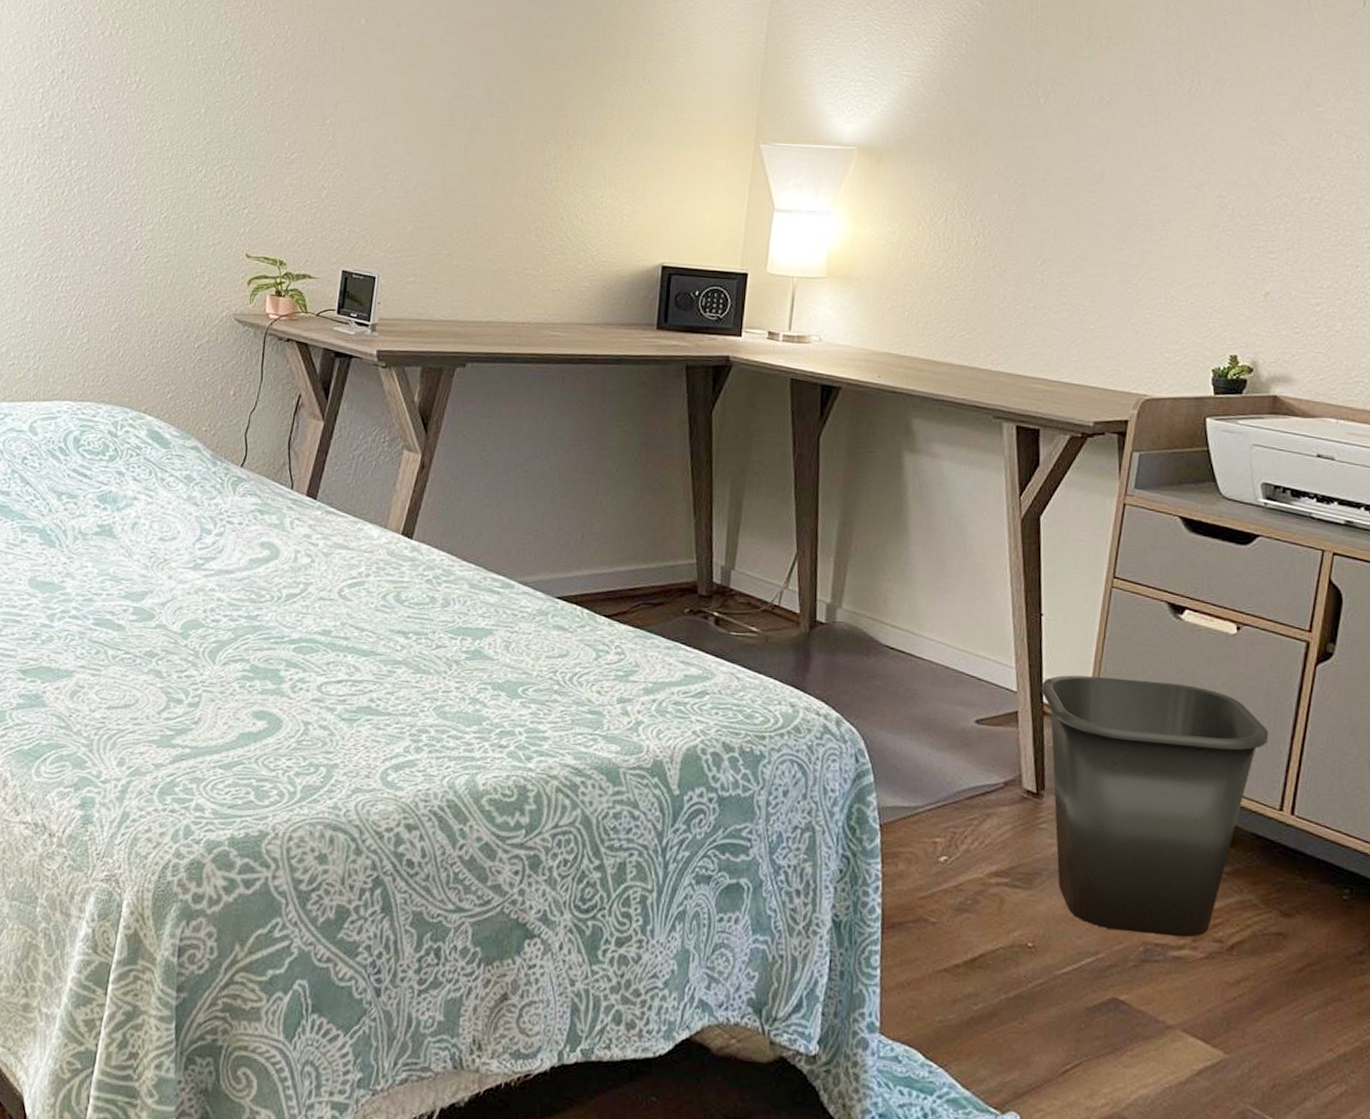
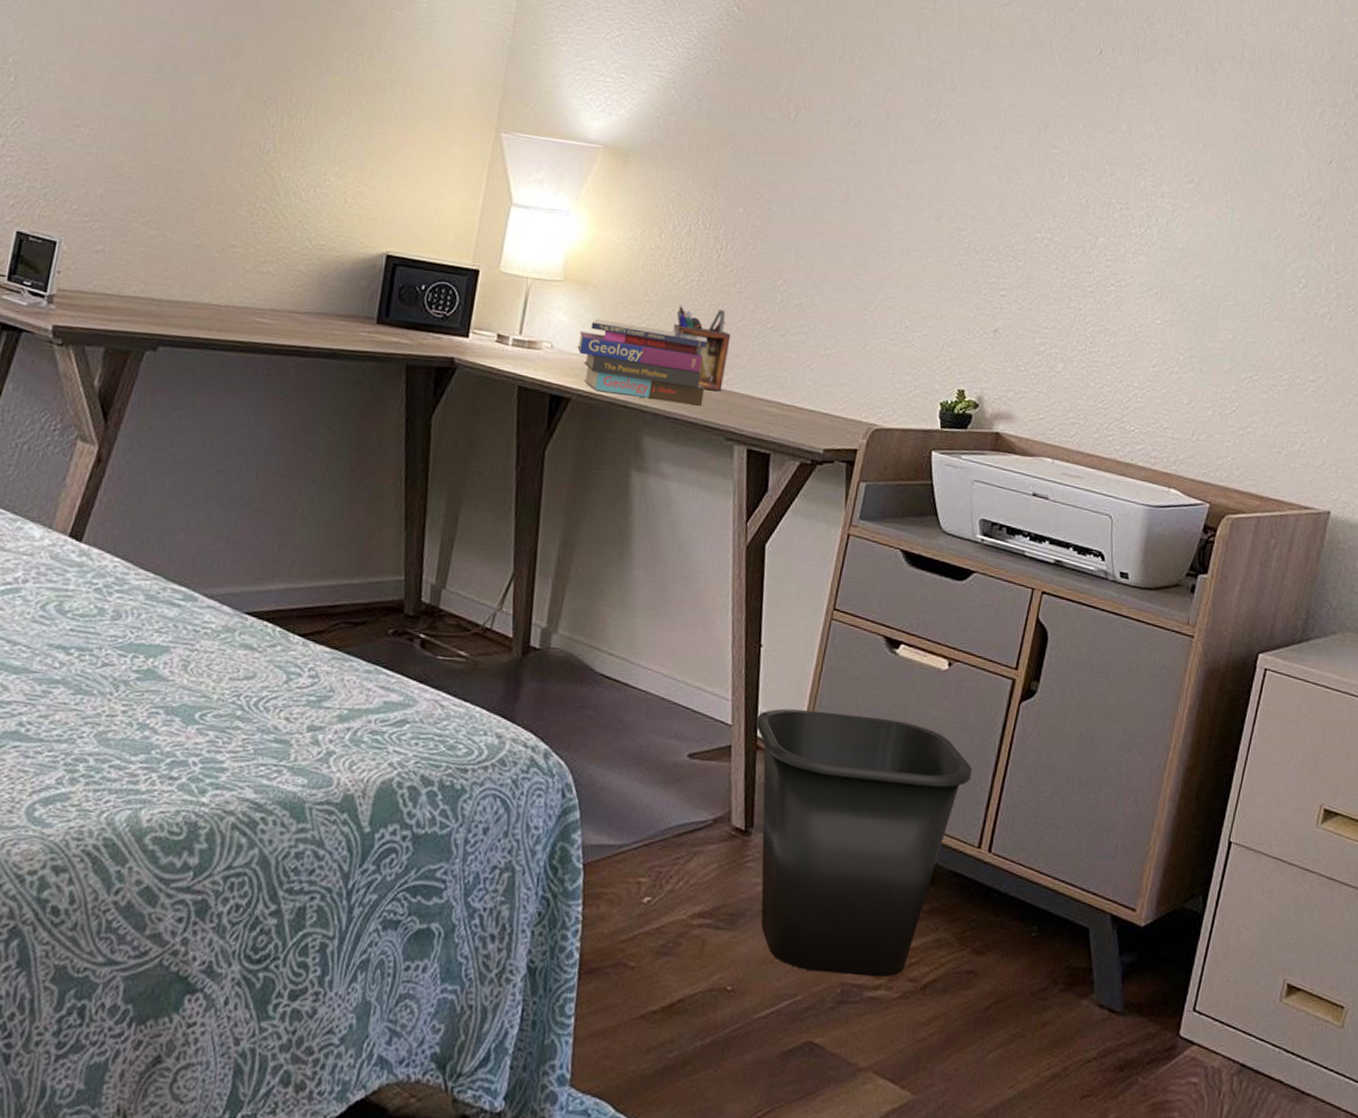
books: none [844,310,971,387] -> present [577,318,708,406]
desk organizer: none [935,291,993,372] -> present [672,304,731,392]

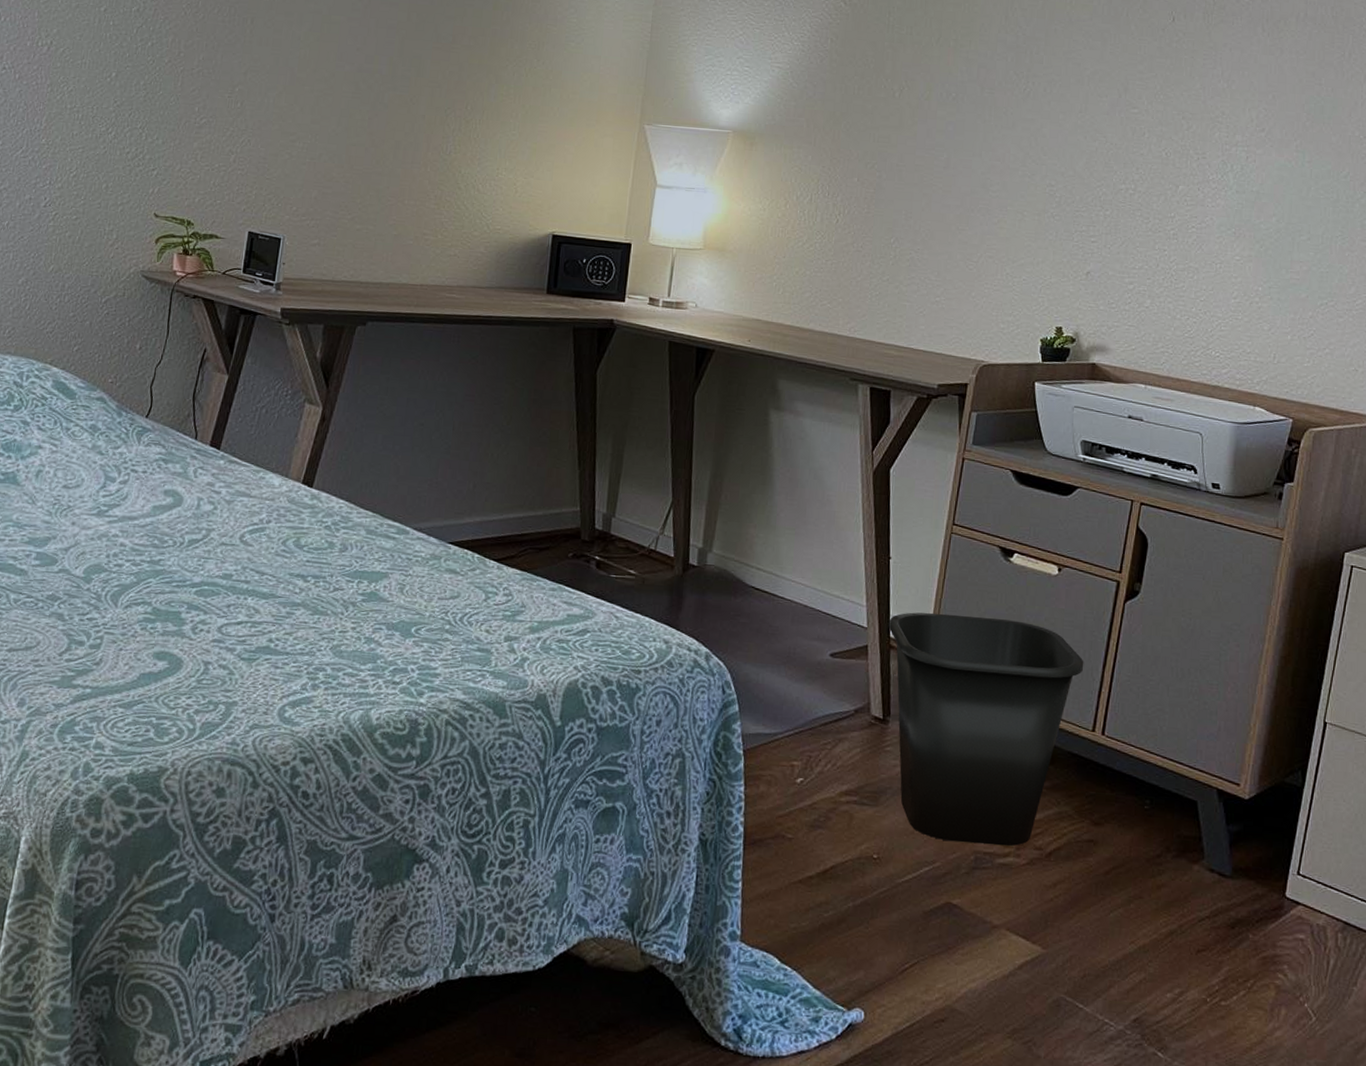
books: present [577,318,708,406] -> none [718,280,832,352]
desk organizer: present [672,304,731,392] -> none [800,264,851,339]

